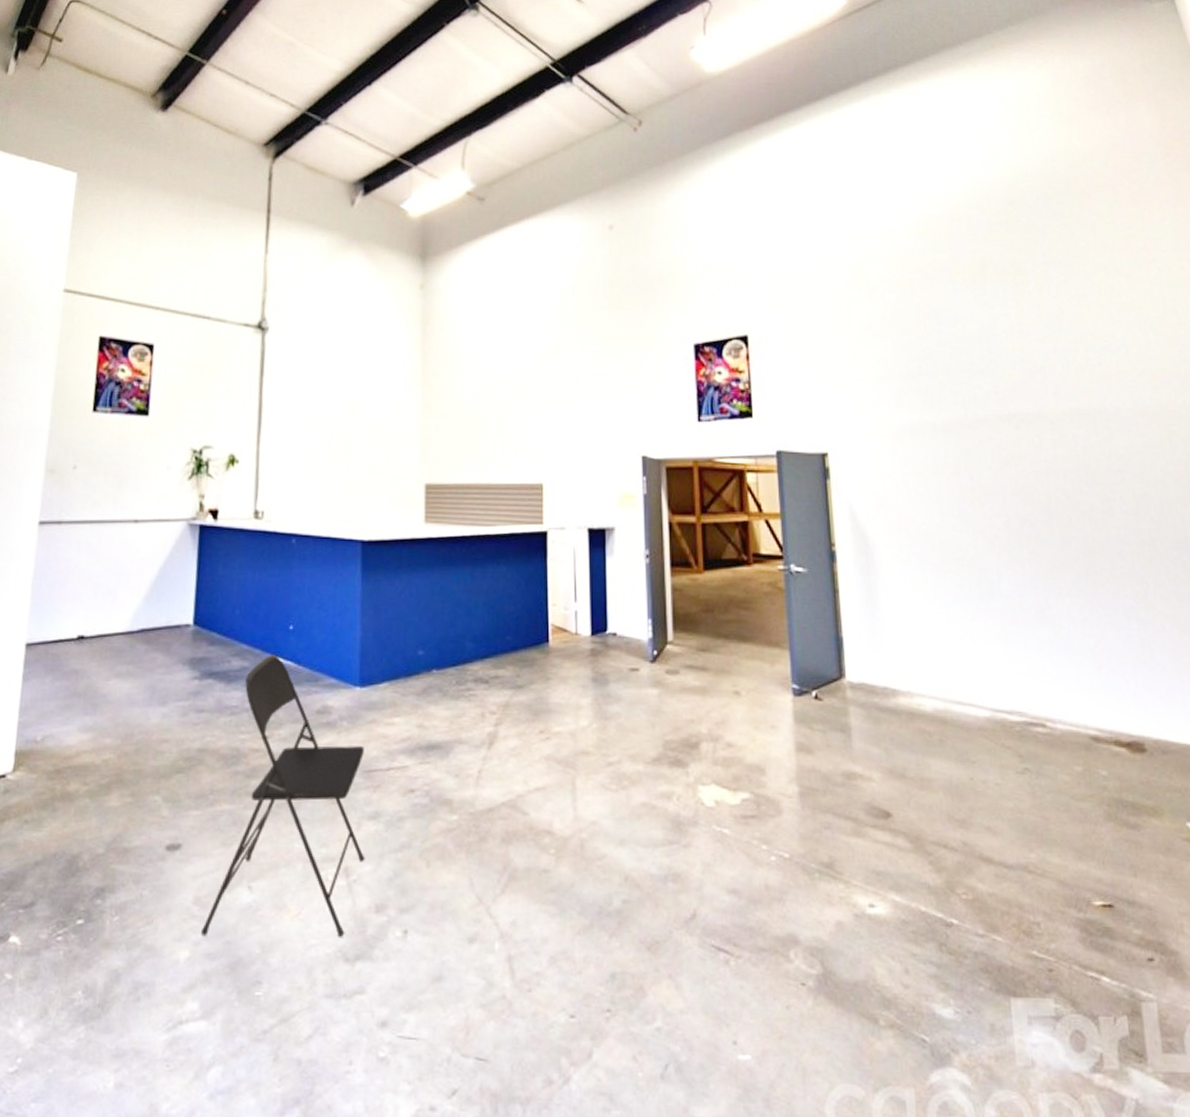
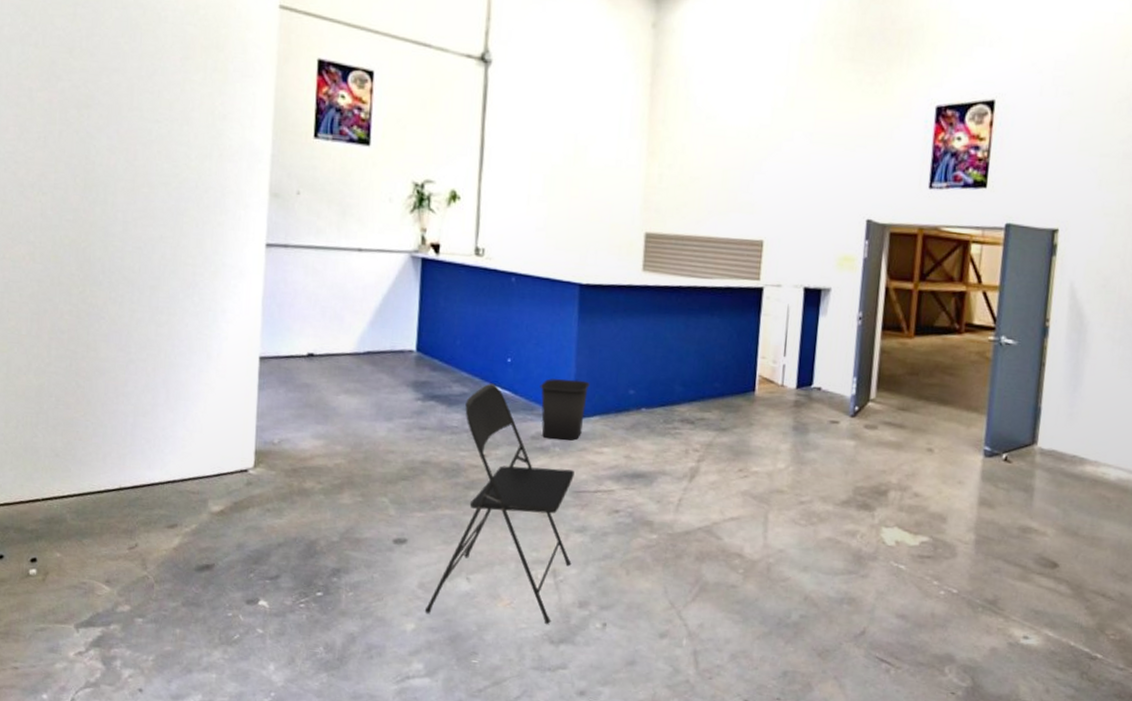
waste bin: none [324,643,377,713] -> present [540,378,590,441]

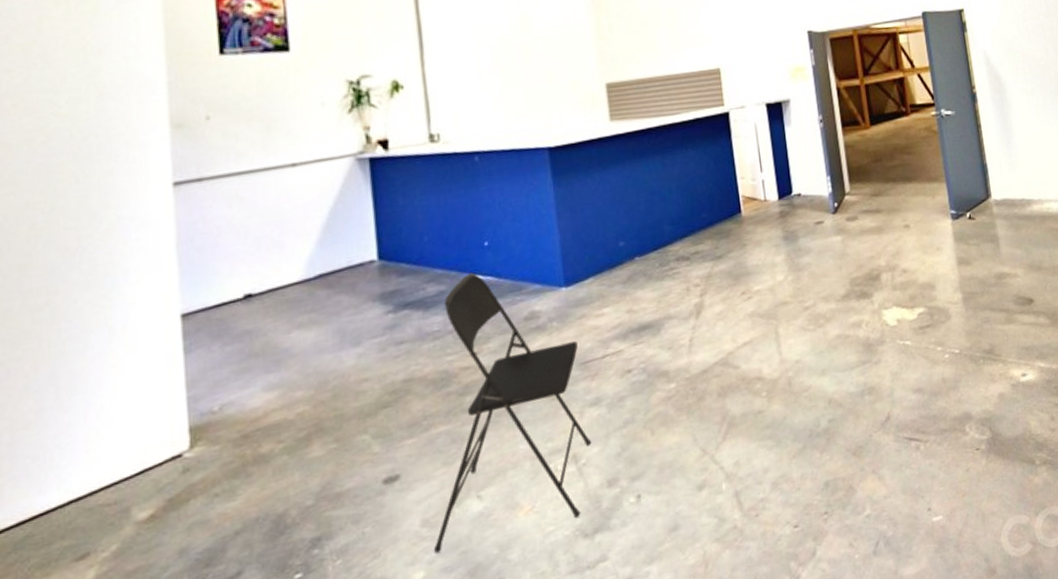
waste bin: present [540,378,590,441] -> none [524,244,578,316]

